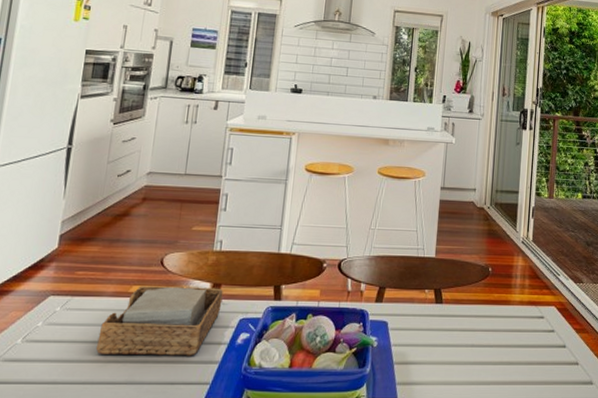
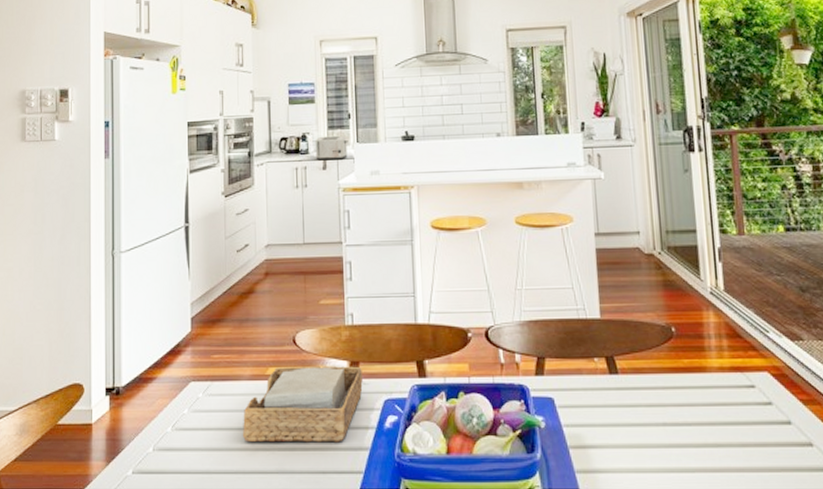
toaster: none [209,79,242,103] -> present [315,135,349,161]

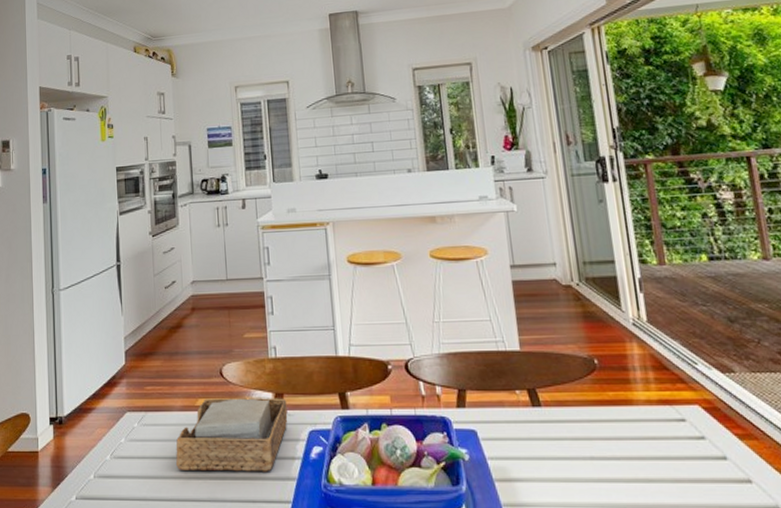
toaster: present [315,135,349,161] -> none [234,175,265,200]

